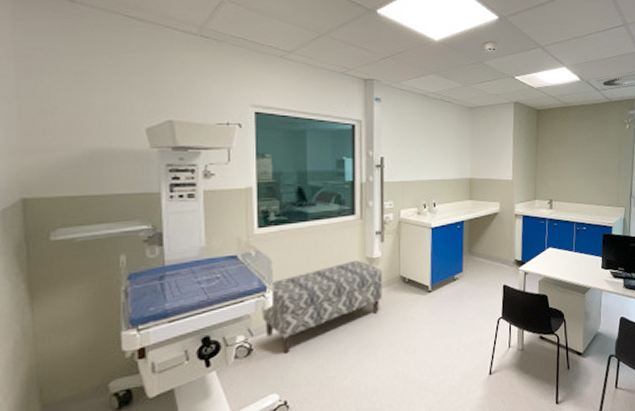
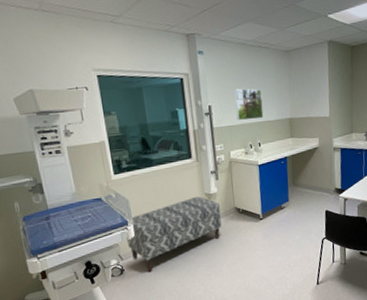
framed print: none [411,142,442,177] -> present [234,88,264,121]

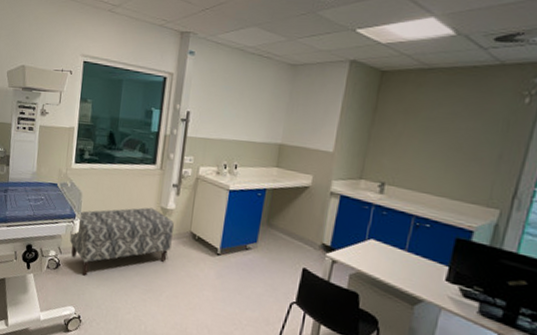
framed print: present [234,88,264,121] -> none [216,98,253,138]

